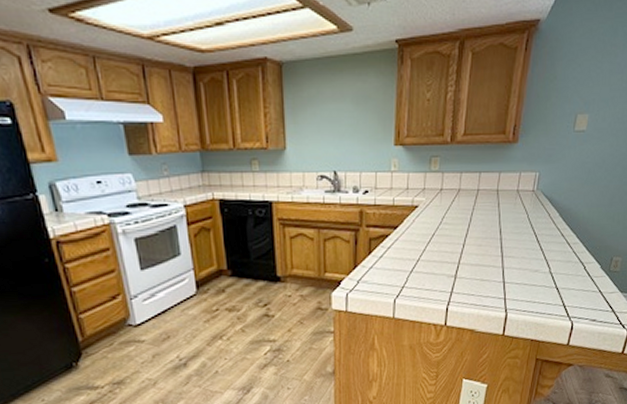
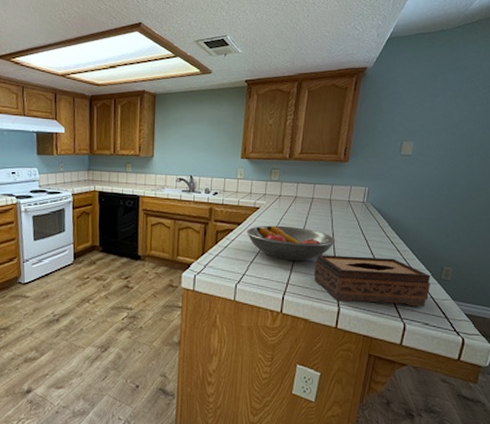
fruit bowl: none [405,225,504,266] -> present [247,225,336,261]
tissue box: none [479,253,600,306] -> present [313,255,430,307]

